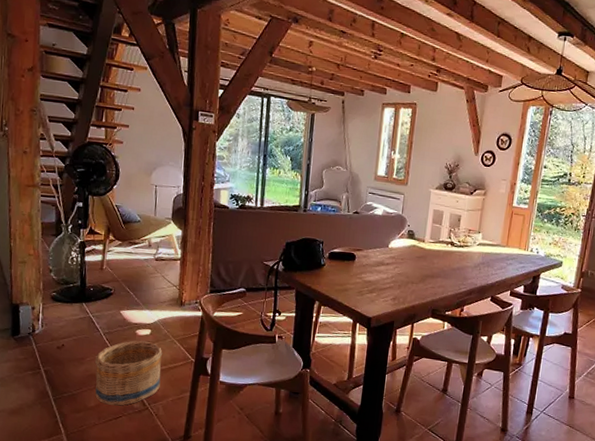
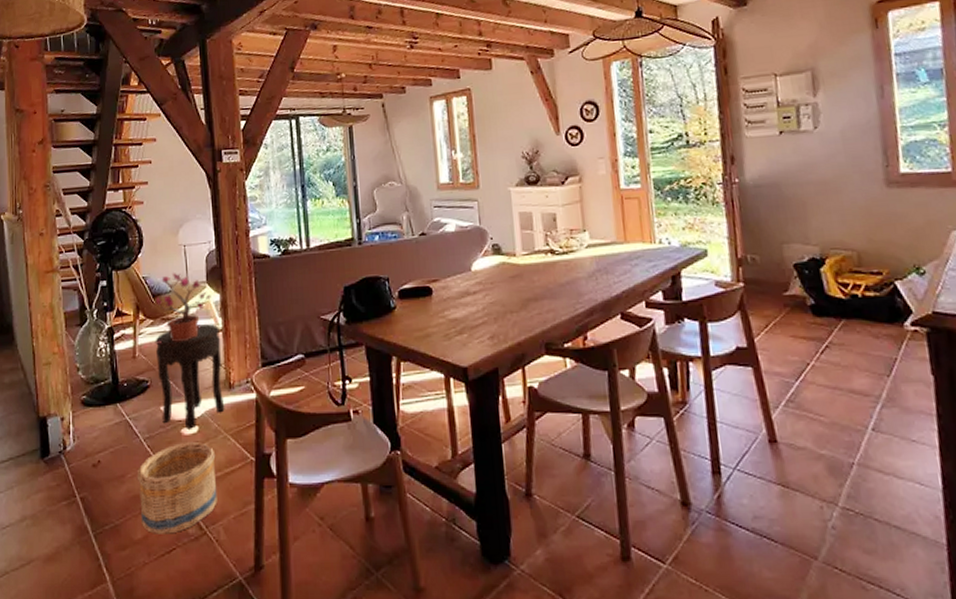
potted plant: none [121,207,174,263] -> present [155,273,211,343]
side table: none [121,252,179,331] -> present [155,324,225,429]

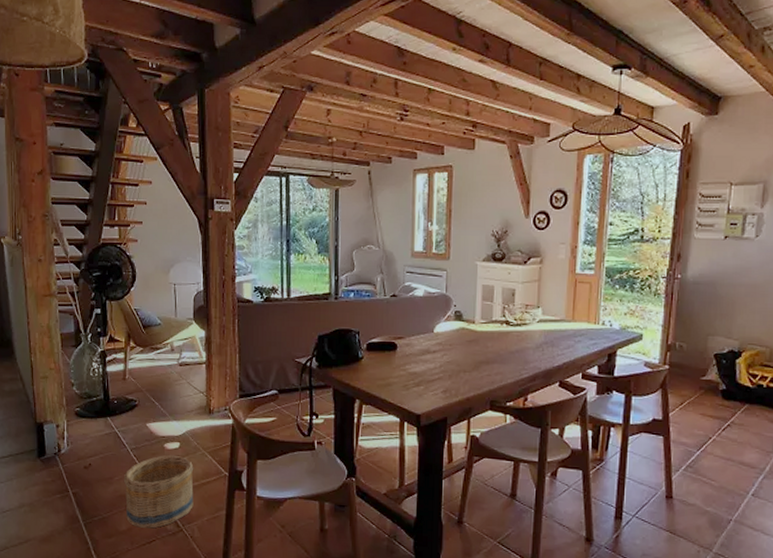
potted plant: present [155,273,211,343] -> none [144,308,197,370]
side table: present [155,324,225,429] -> none [144,356,204,445]

